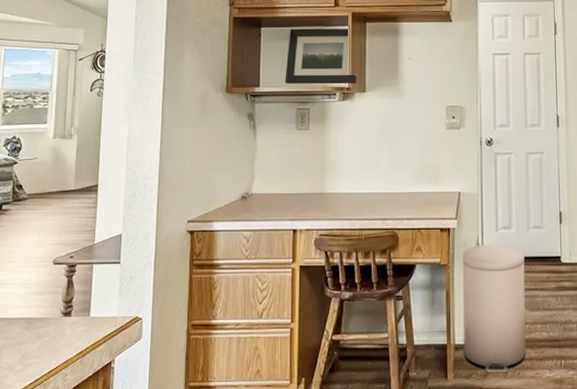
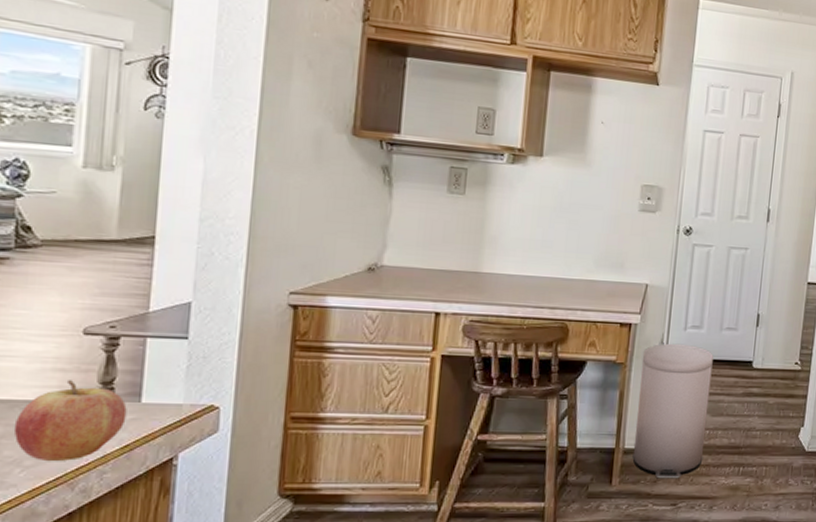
fruit: none [9,301,81,367] -> present [13,380,127,462]
picture frame: present [285,28,357,84] -> none [436,64,533,144]

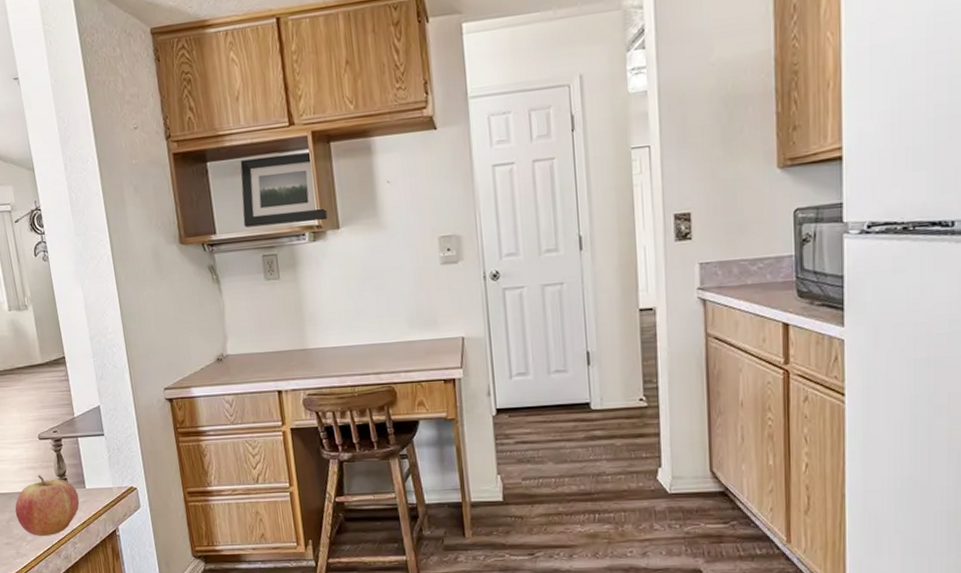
picture frame: none [436,64,533,144] -> present [240,152,328,228]
pedal bin: present [632,343,714,480] -> none [471,392,554,531]

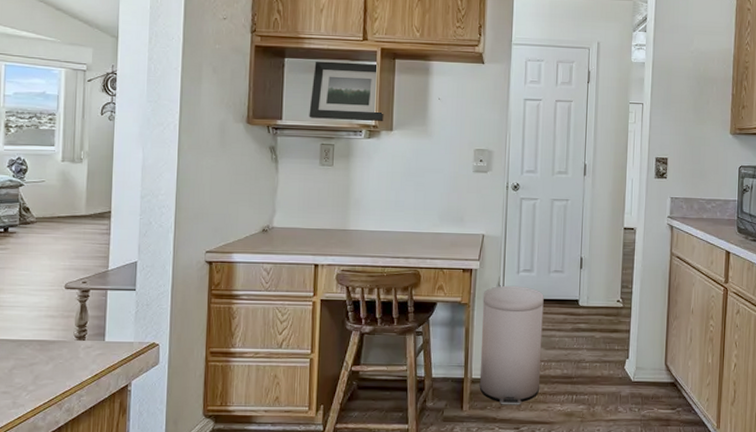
fruit: present [15,475,80,537] -> none [21,324,96,388]
pedal bin: none [471,392,554,531] -> present [479,285,544,407]

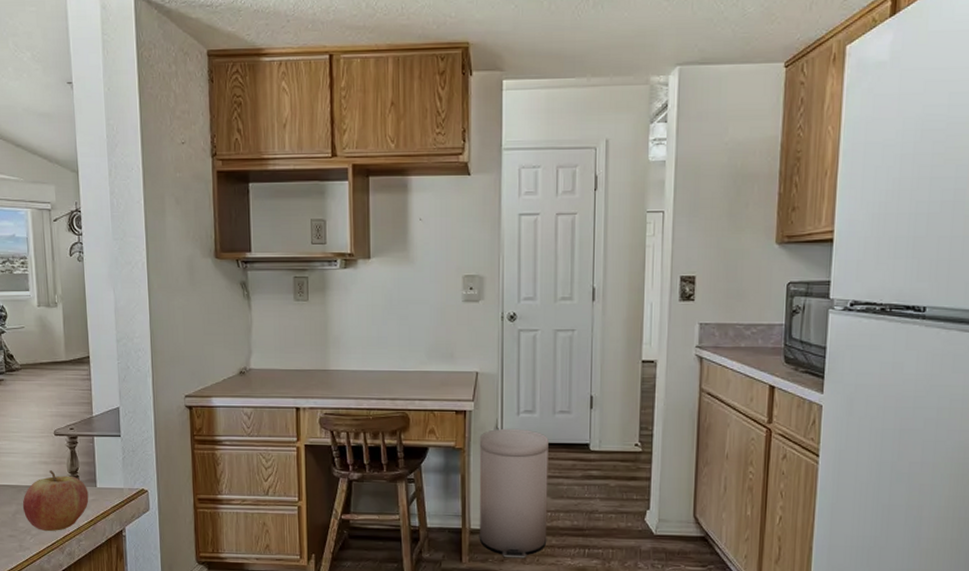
fruit: none [21,324,96,388] -> present [22,470,89,532]
picture frame: present [309,61,384,121] -> none [279,183,360,249]

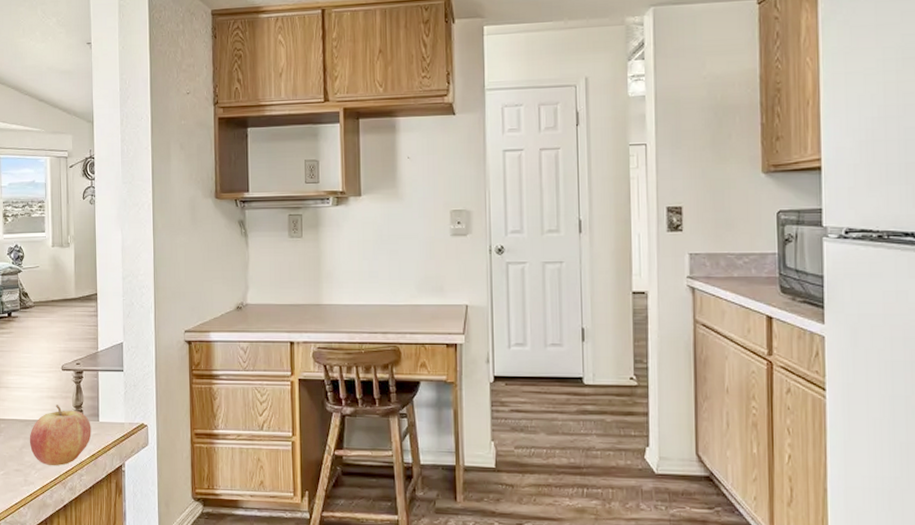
pedal bin: present [479,428,549,560] -> none [471,361,544,499]

